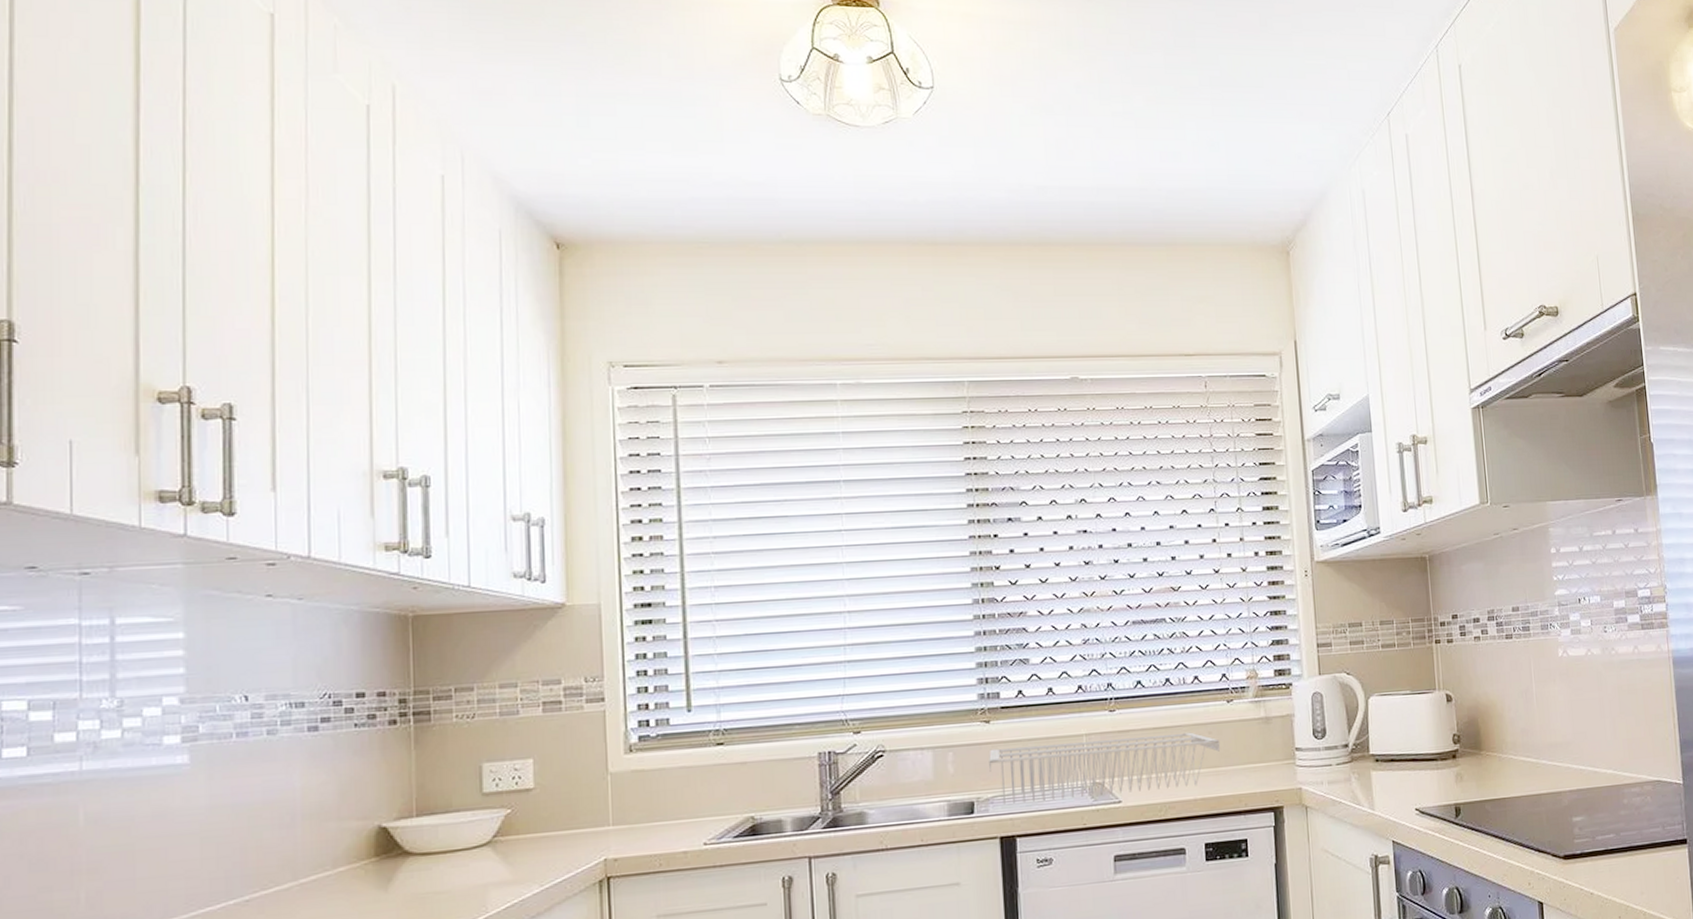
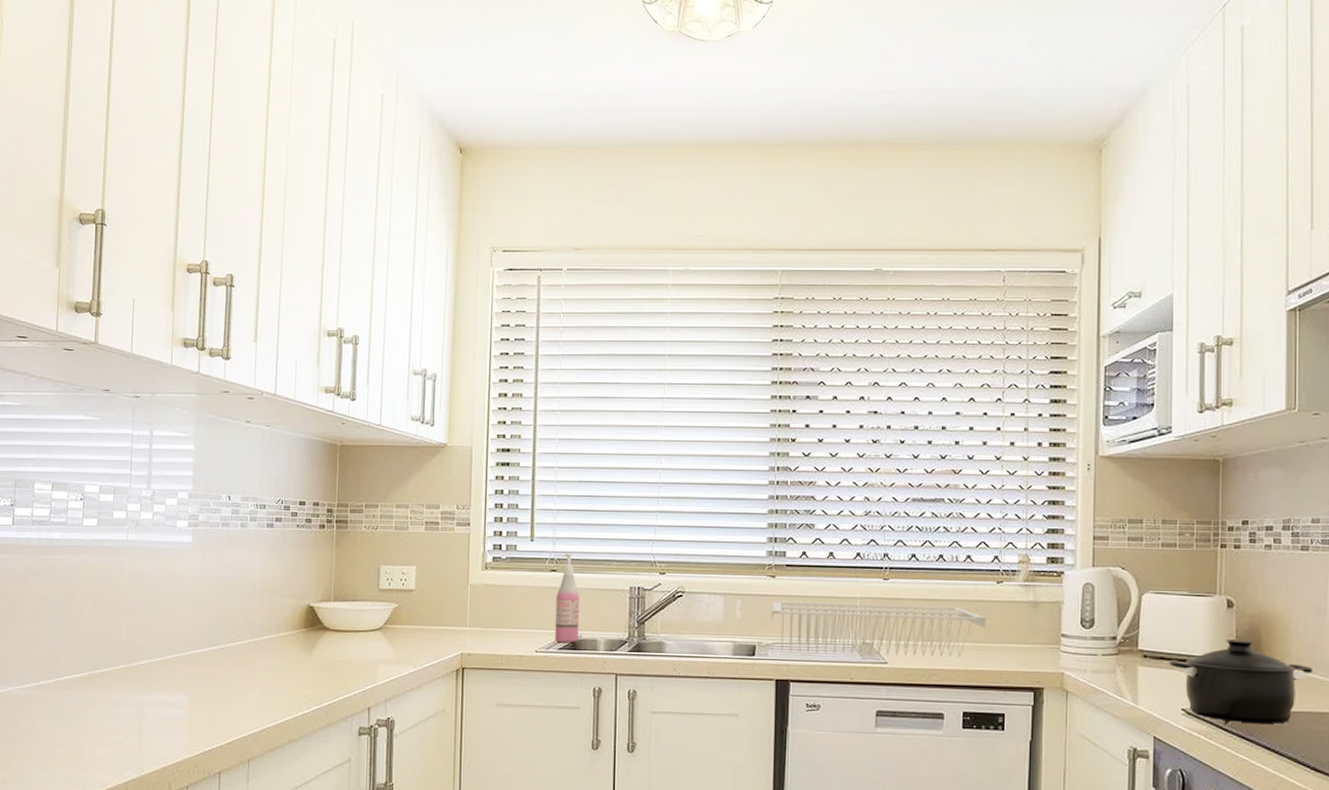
soap dispenser: none [721,721,758,830] -> present [555,553,579,643]
saucepan: none [1399,732,1528,815] -> present [1169,639,1313,724]

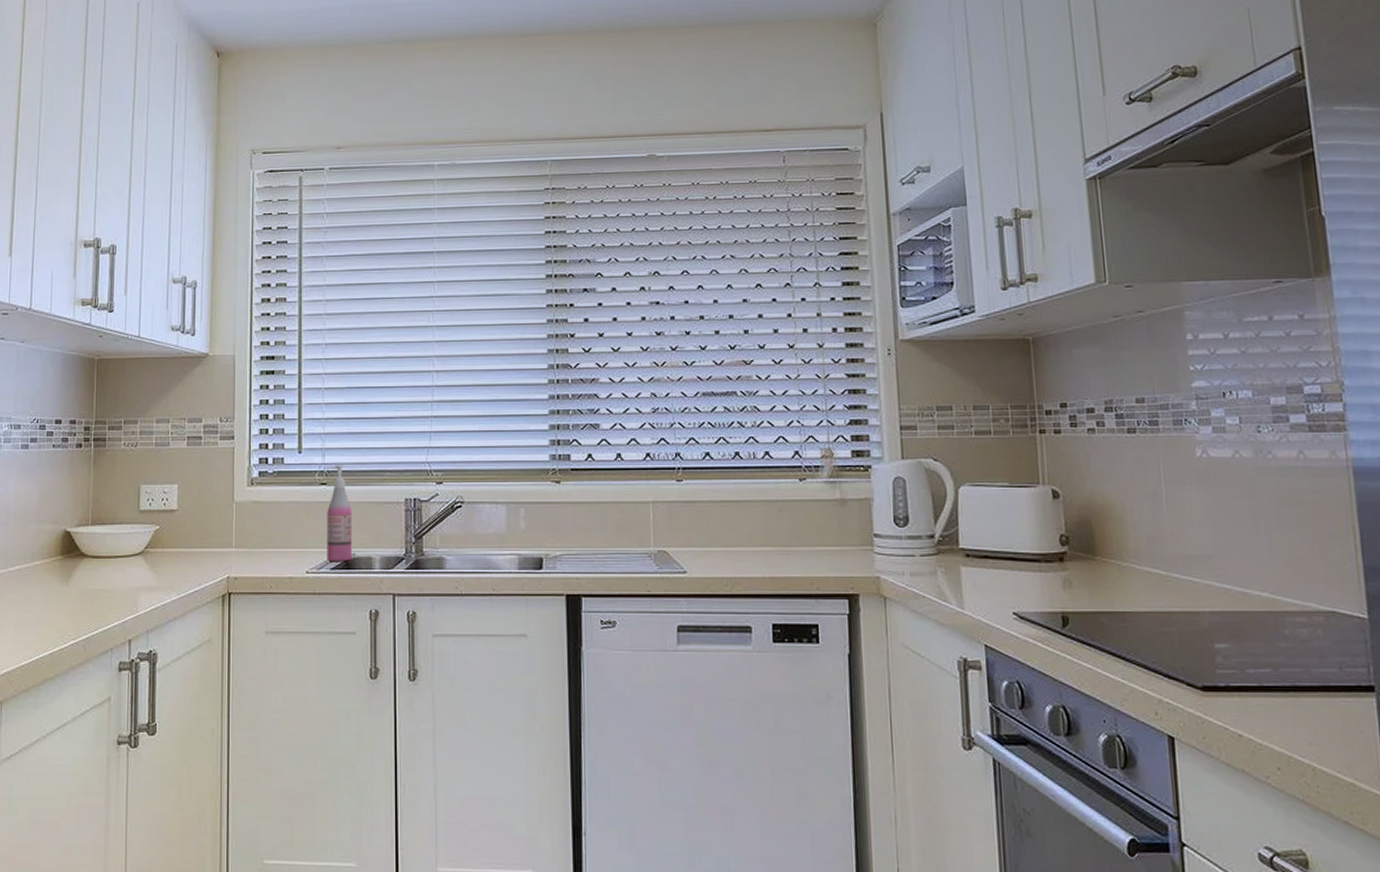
dish rack: present [772,601,987,658] -> none [558,508,792,564]
saucepan: present [1169,639,1313,724] -> none [994,534,1155,626]

